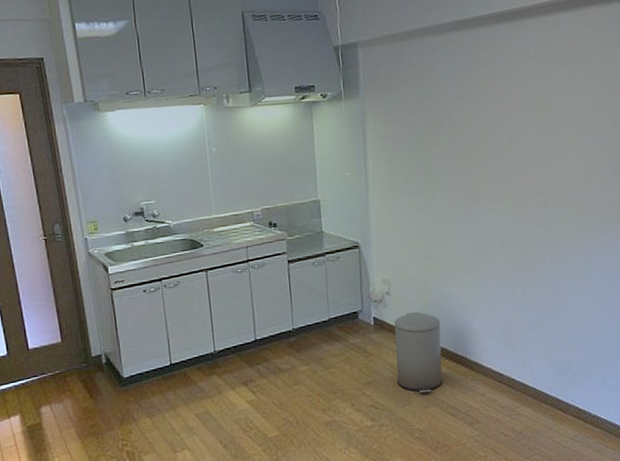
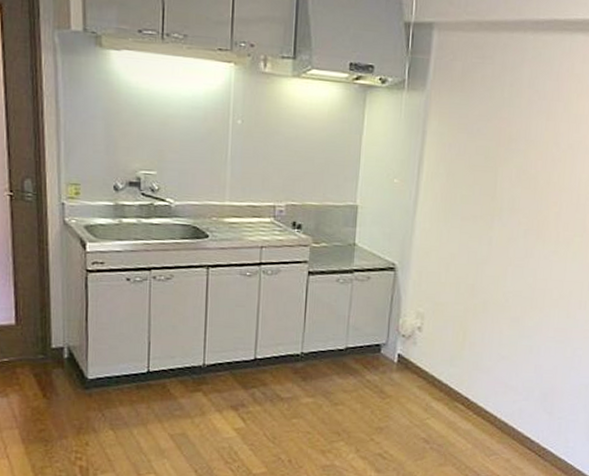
pedal bin: present [394,312,442,393] -> none [413,354,474,449]

